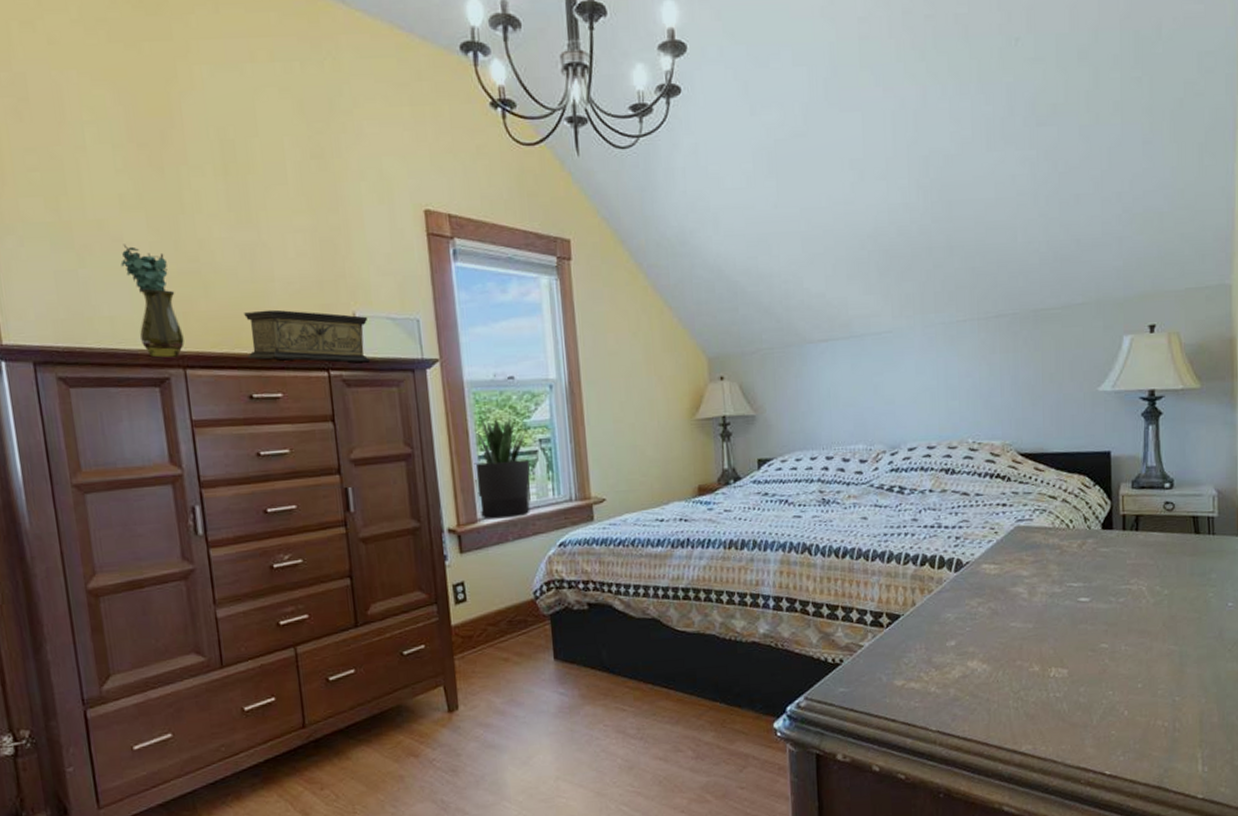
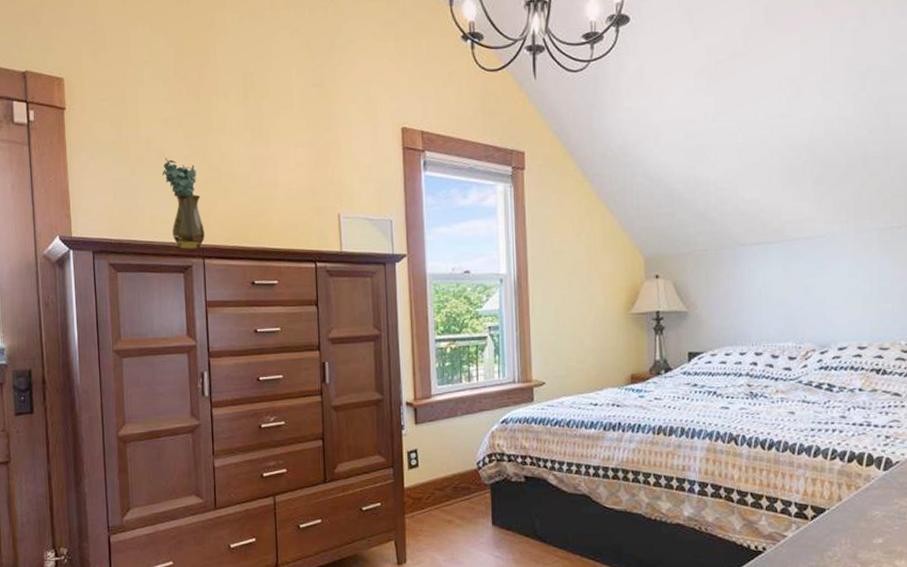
decorative box: present [244,309,370,365] -> none [252,211,350,258]
planter: present [474,413,531,520] -> none [431,302,480,396]

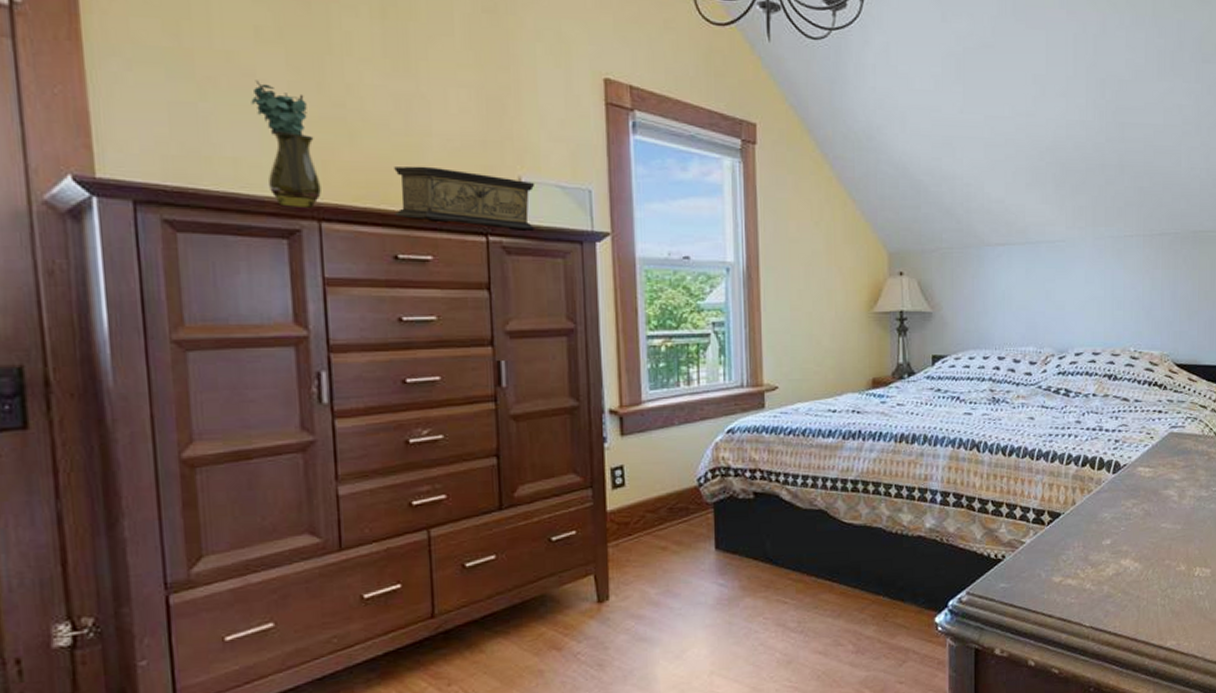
decorative box: none [252,211,350,258] -> present [394,166,535,232]

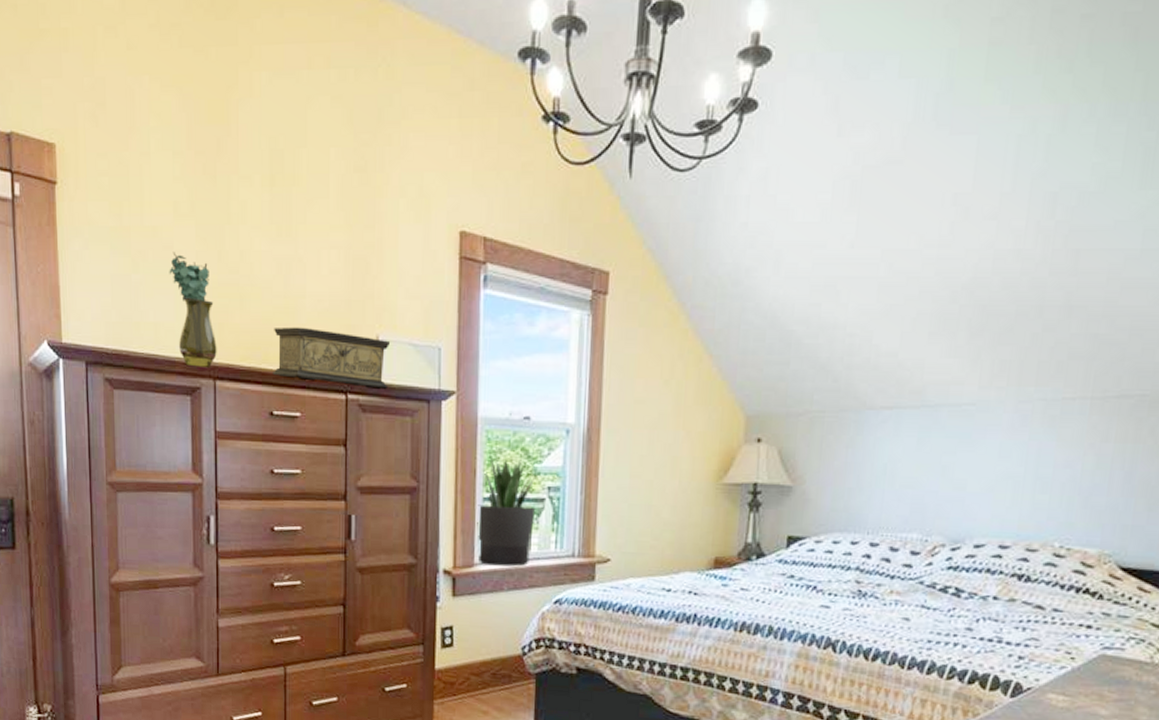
planter: none [641,292,702,402] -> present [477,452,536,567]

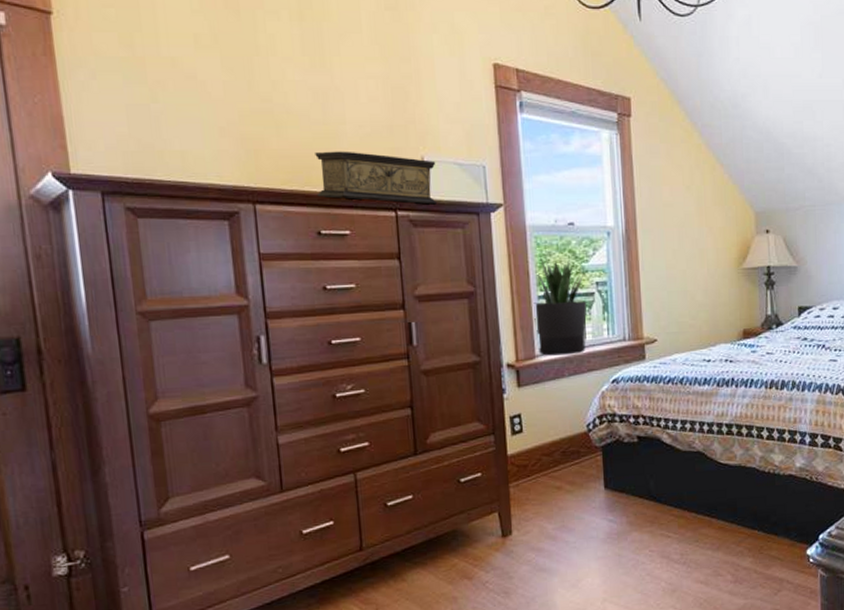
vase: present [169,251,217,369] -> none [193,81,255,193]

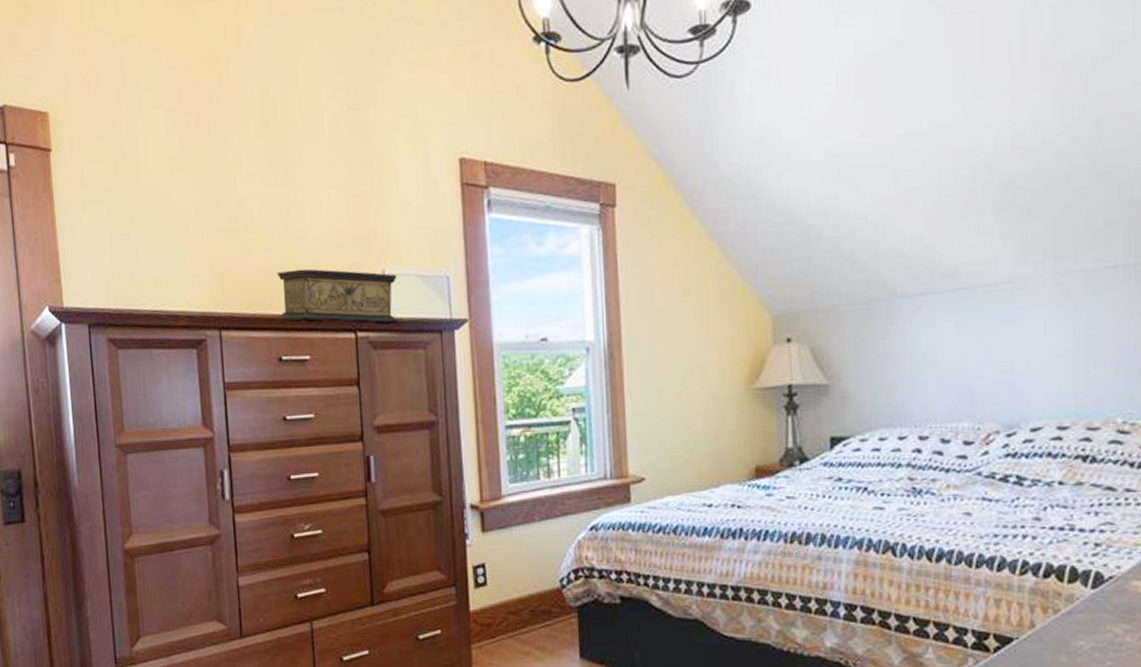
planter: present [533,256,587,356] -> none [500,378,562,496]

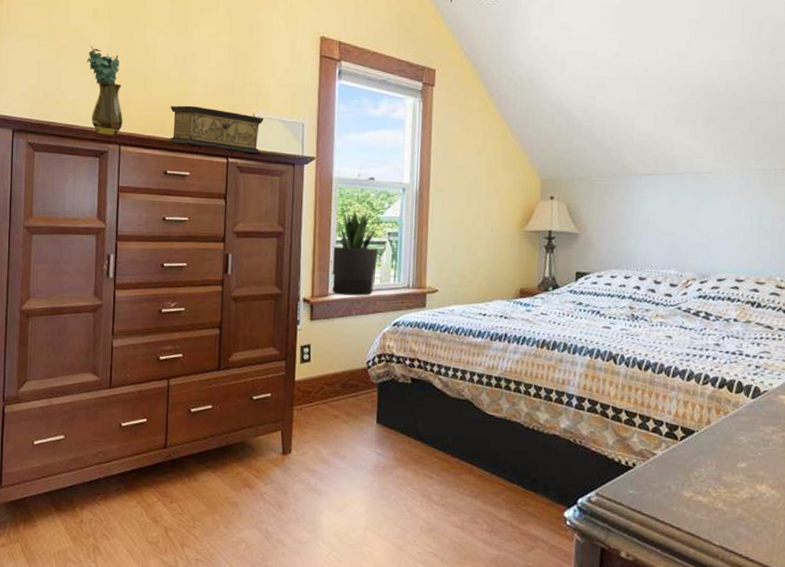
vase: none [167,206,221,320] -> present [86,46,123,137]
planter: none [500,378,562,496] -> present [331,205,379,296]

